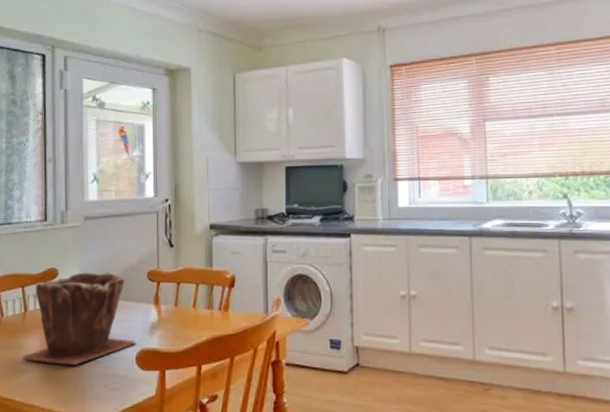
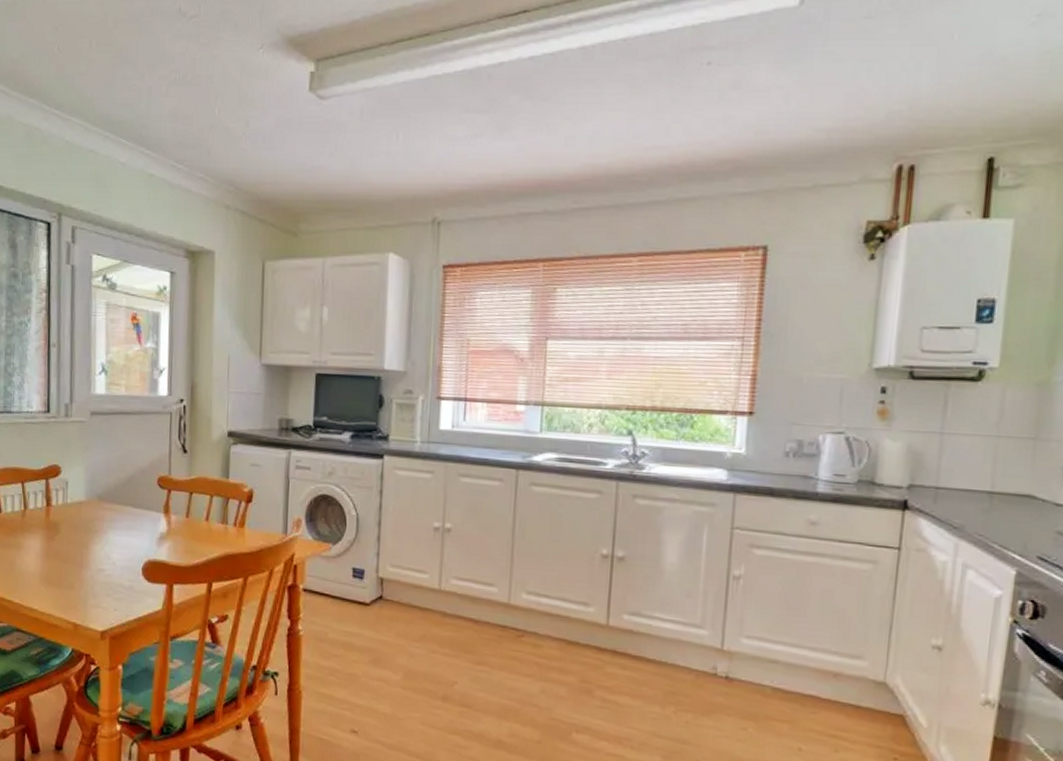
plant pot: present [22,271,137,366] -> none [21,472,144,571]

